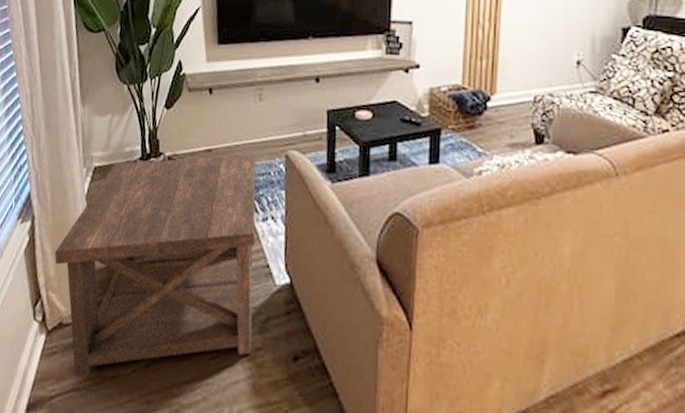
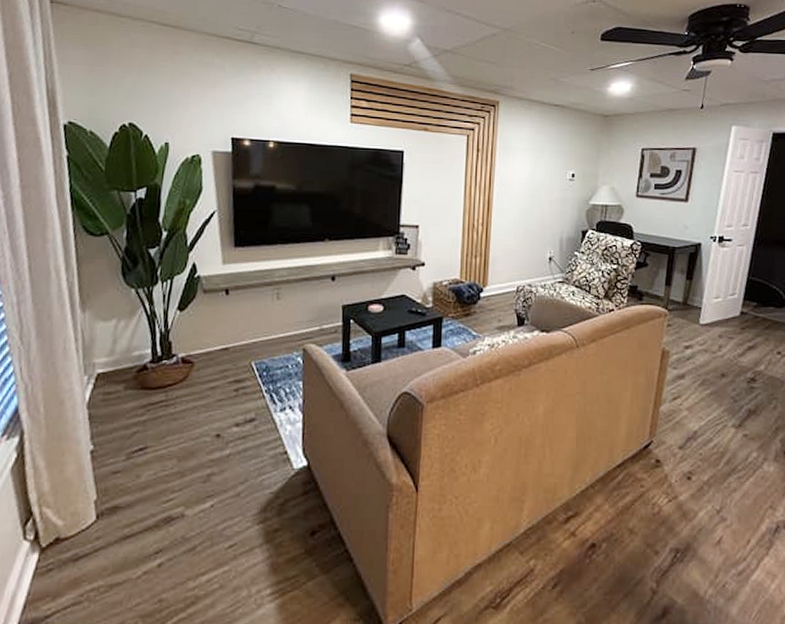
side table: present [54,154,256,378] -> none [49,350,274,590]

